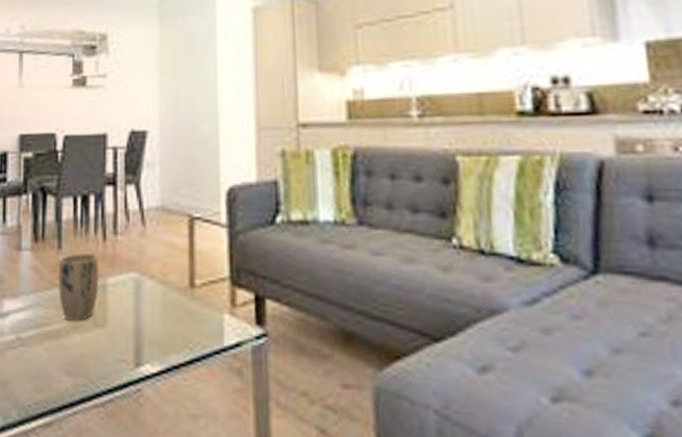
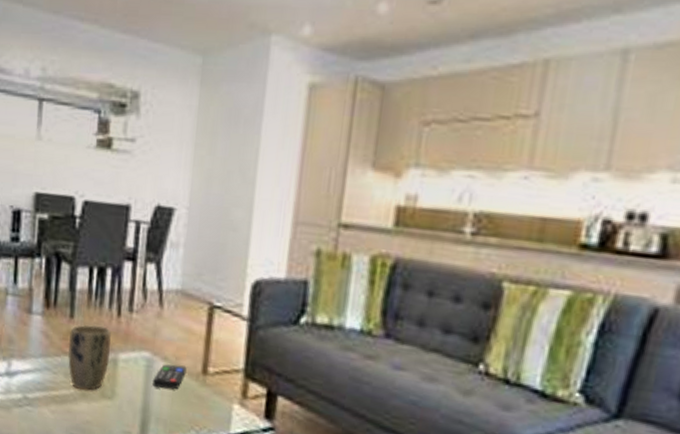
remote control: none [143,282,174,308] -> present [153,364,187,390]

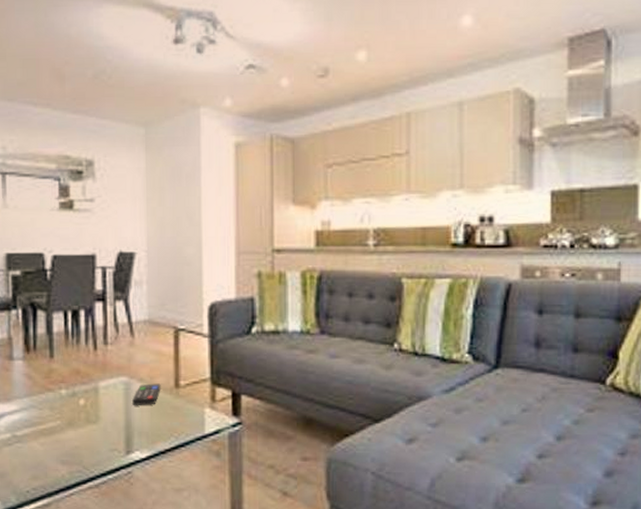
plant pot: present [67,324,111,390] -> none [51,360,91,419]

